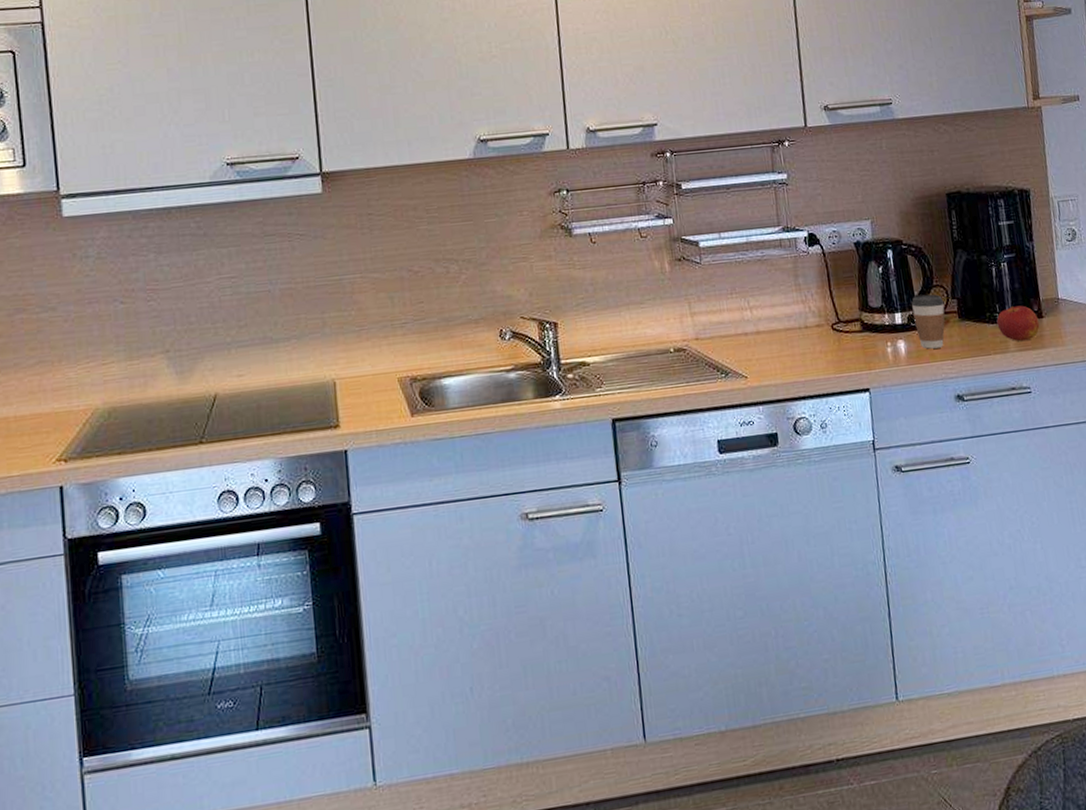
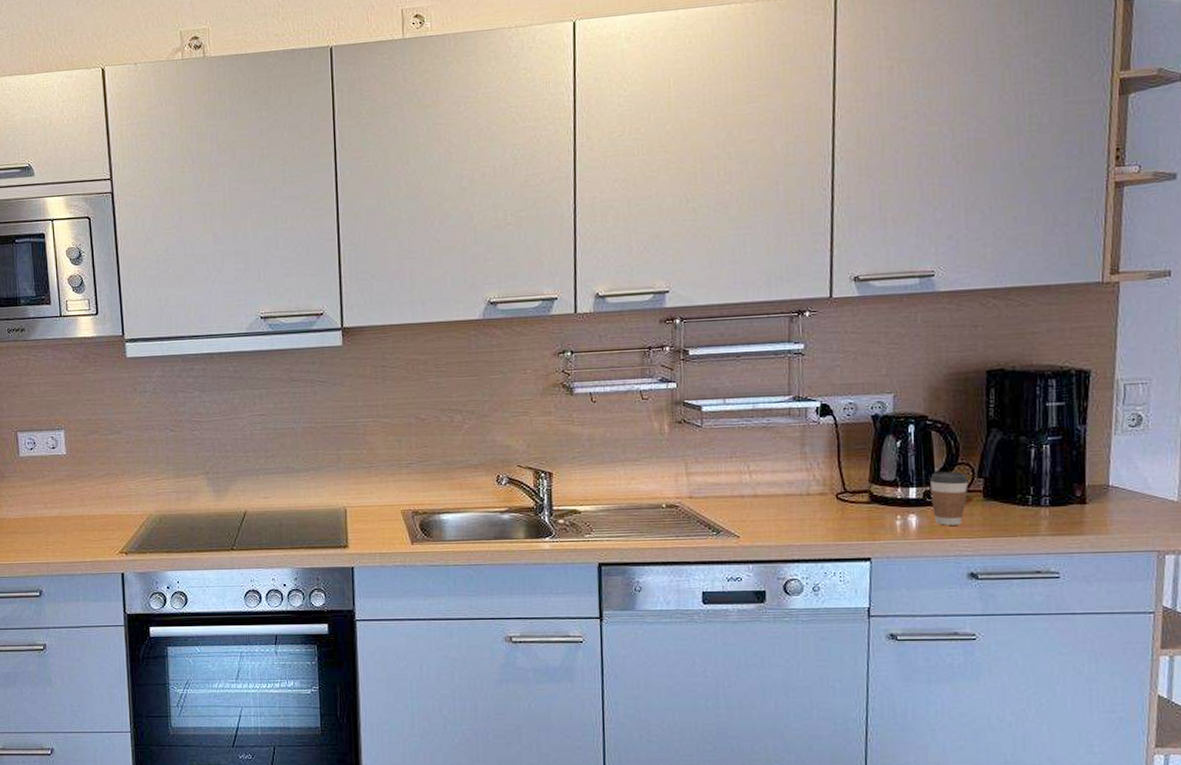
apple: present [996,305,1040,342] -> none [1028,489,1081,526]

